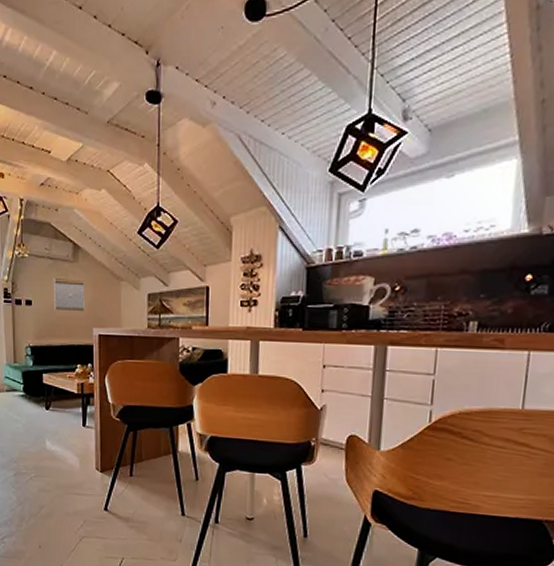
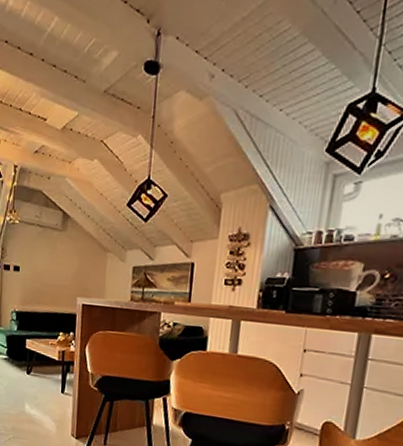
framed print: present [53,277,85,312] -> none [40,244,72,281]

